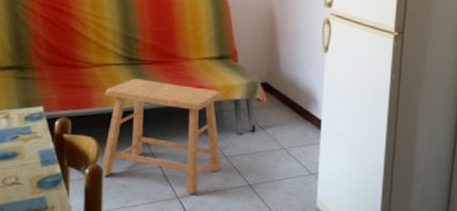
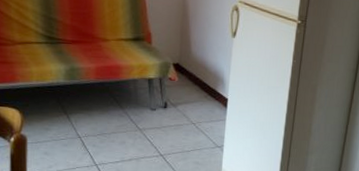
stool: present [101,78,222,194] -> none [25,56,137,162]

